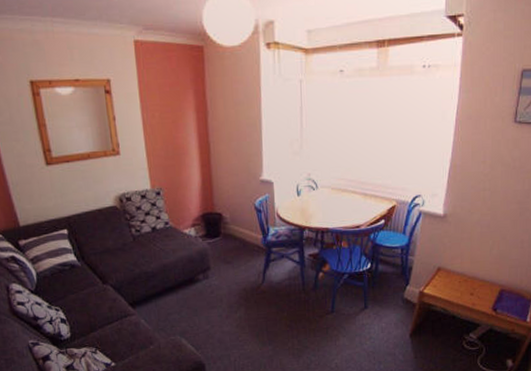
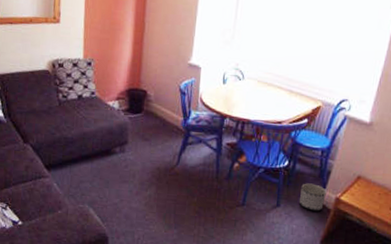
planter: none [385,281,410,308] -> present [298,183,327,211]

